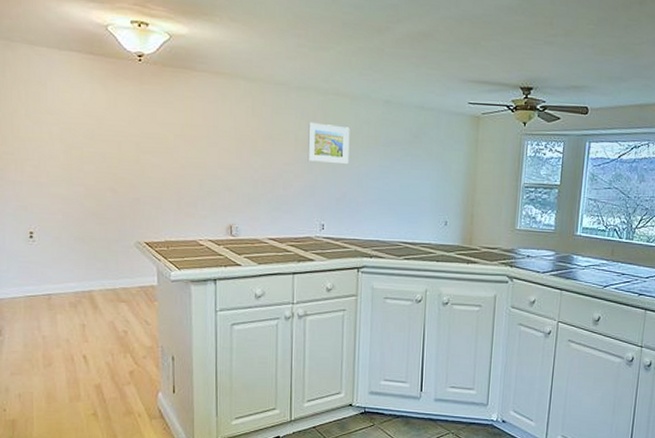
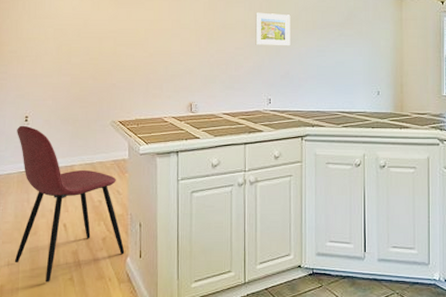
dining chair: none [20,242,156,418] -> present [14,125,125,283]

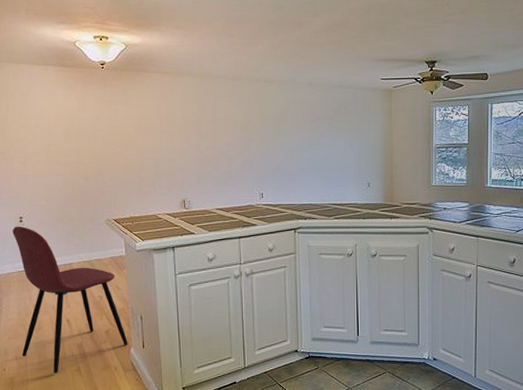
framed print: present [255,12,291,46] -> none [245,107,281,141]

